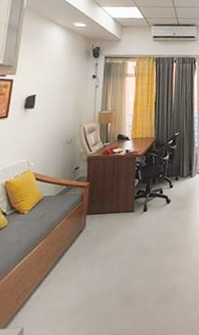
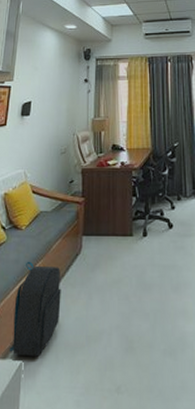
backpack: none [10,241,64,323] -> present [10,261,61,357]

